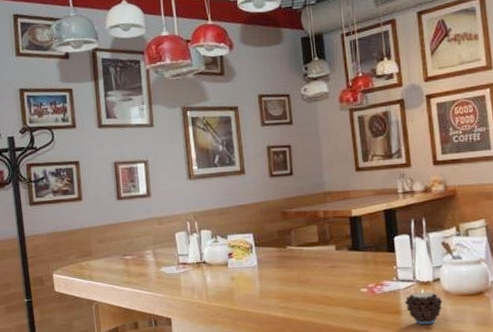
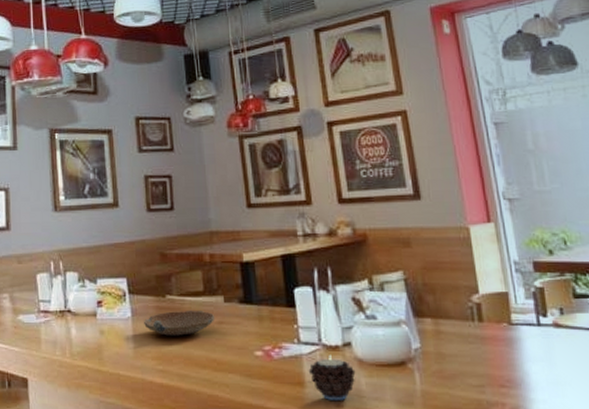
bowl: none [268,257,328,279] -> present [144,310,215,336]

